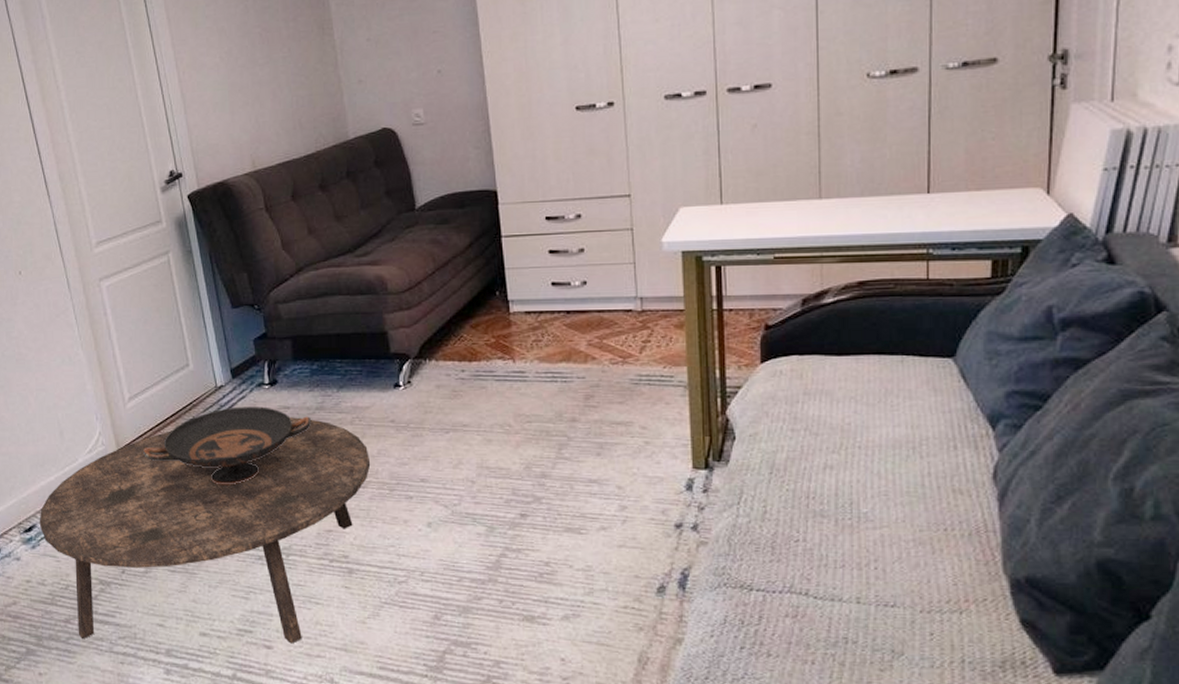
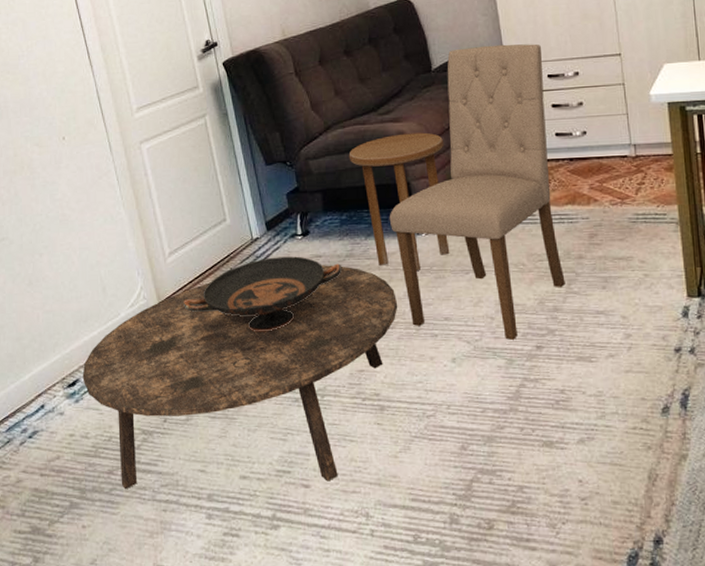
side table: none [321,277,429,427] -> present [348,132,450,270]
dining chair: none [363,181,556,506] -> present [389,44,565,340]

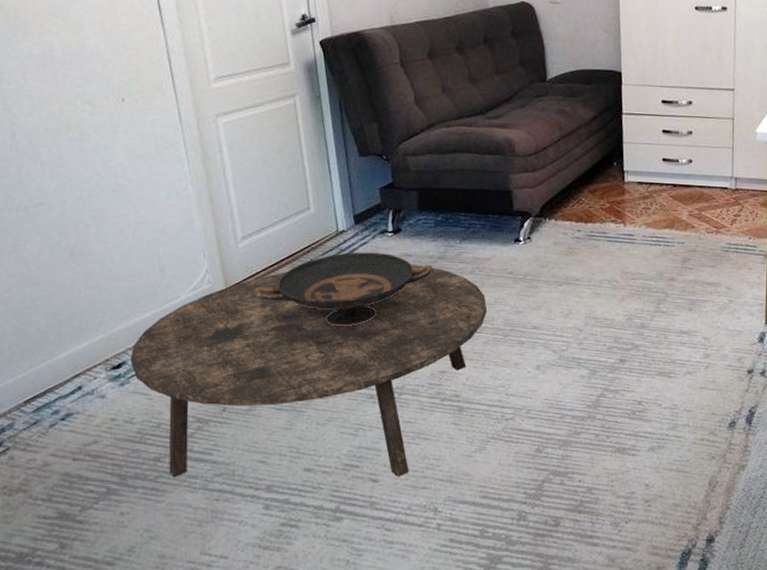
side table: present [348,132,450,270] -> none [450,140,552,278]
dining chair: present [389,44,565,340] -> none [487,62,659,352]

